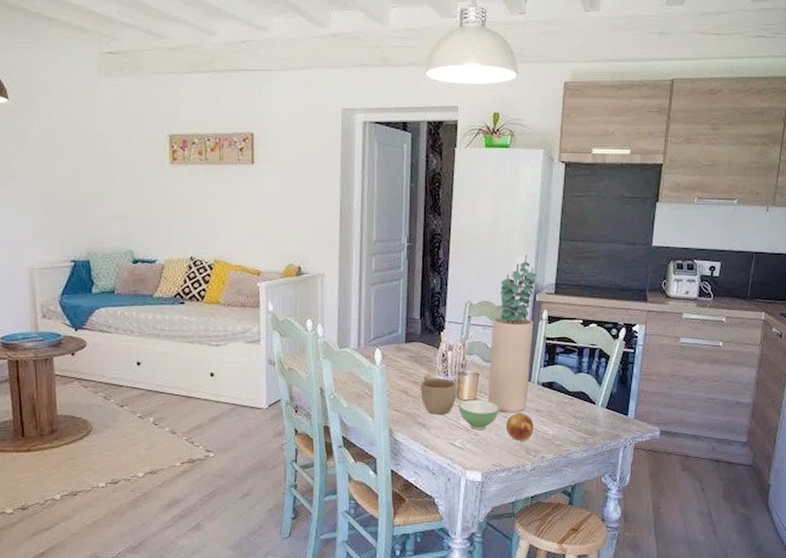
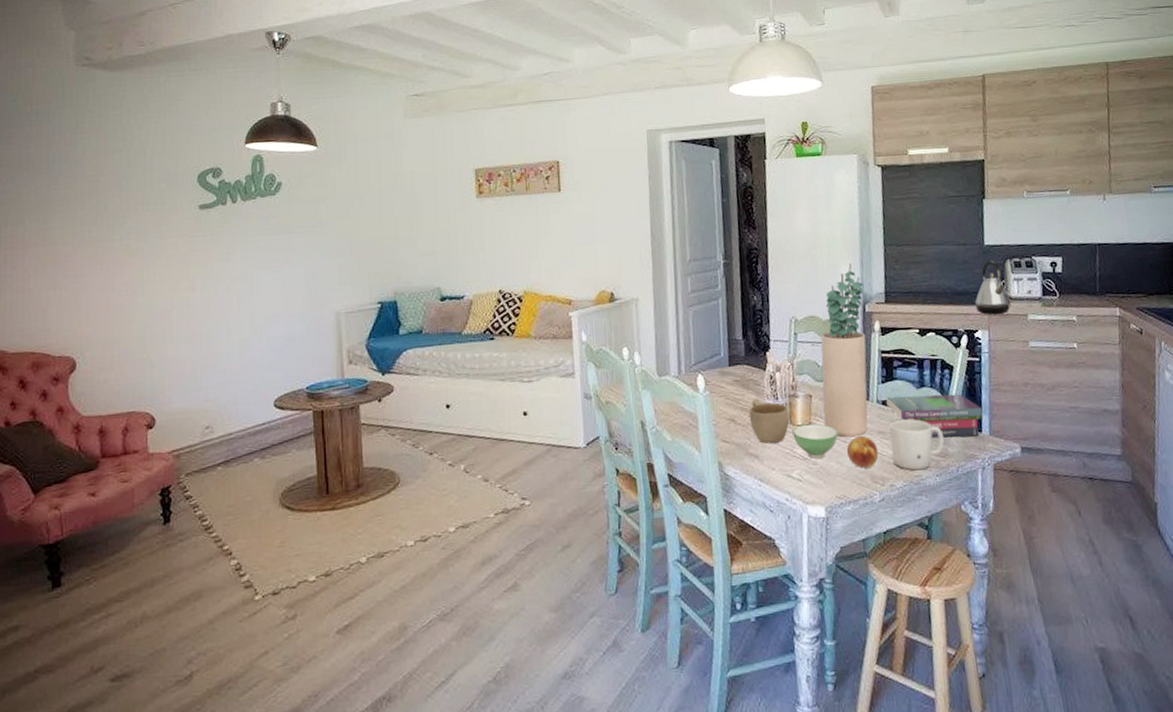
mug: none [545,400,593,446] -> present [889,419,944,471]
books: none [546,379,631,419] -> present [886,393,983,438]
kettle: none [636,261,669,310] -> present [974,260,1011,314]

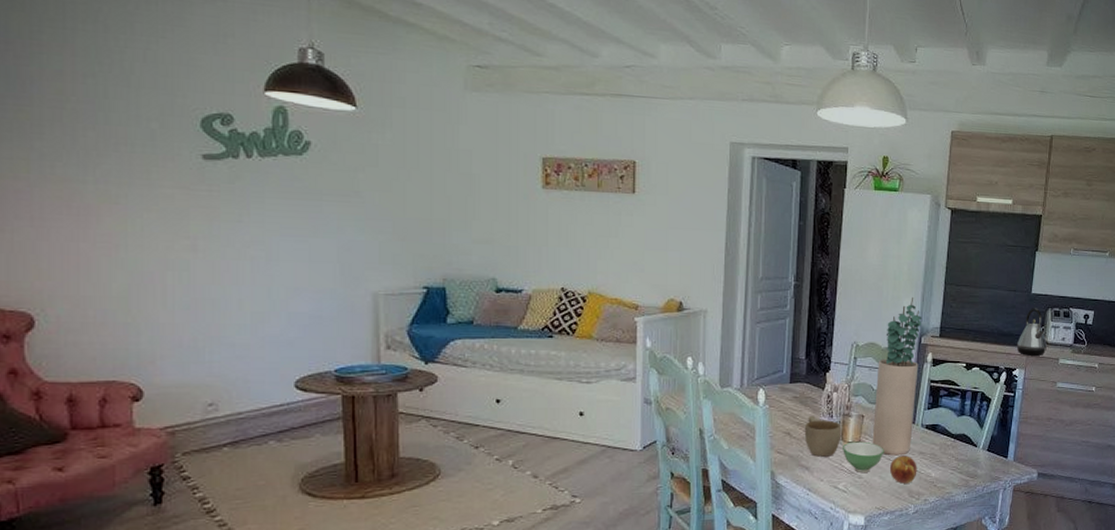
books: present [886,393,983,438] -> none [930,422,1011,462]
mug: present [889,419,944,471] -> none [928,443,975,488]

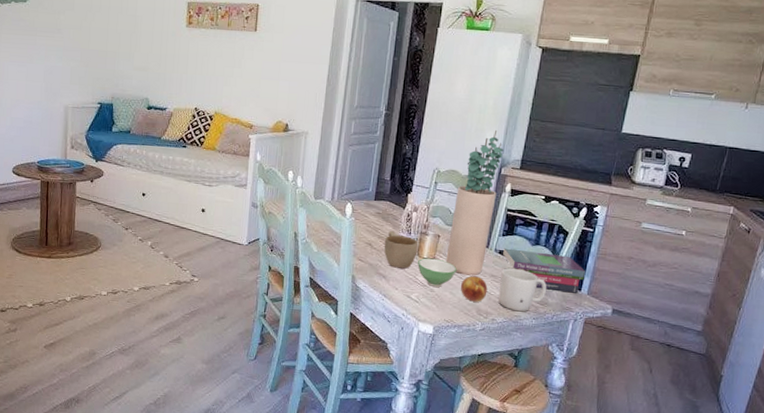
mug: none [928,443,975,488] -> present [498,268,547,312]
books: none [930,422,1011,462] -> present [503,248,586,293]
kettle: present [1016,308,1047,355] -> none [600,147,634,195]

